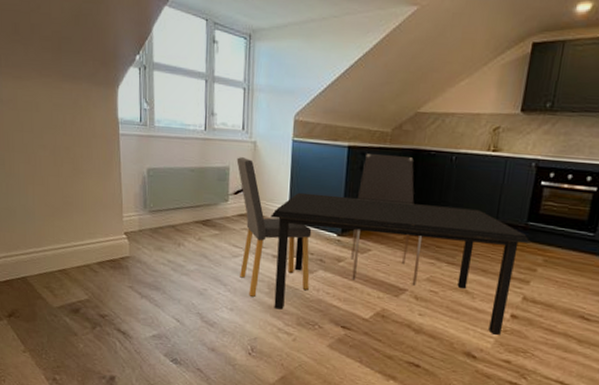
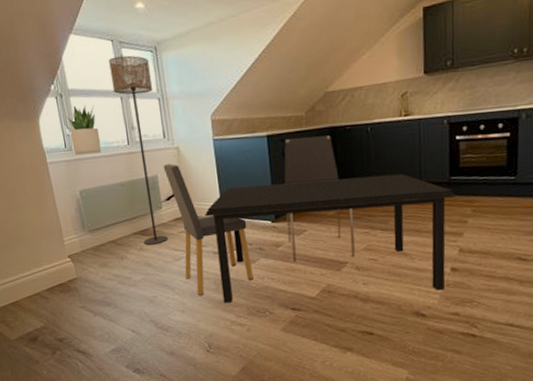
planter: none [147,80,178,134] -> present [67,104,101,156]
floor lamp: none [199,37,241,237] -> present [109,55,168,245]

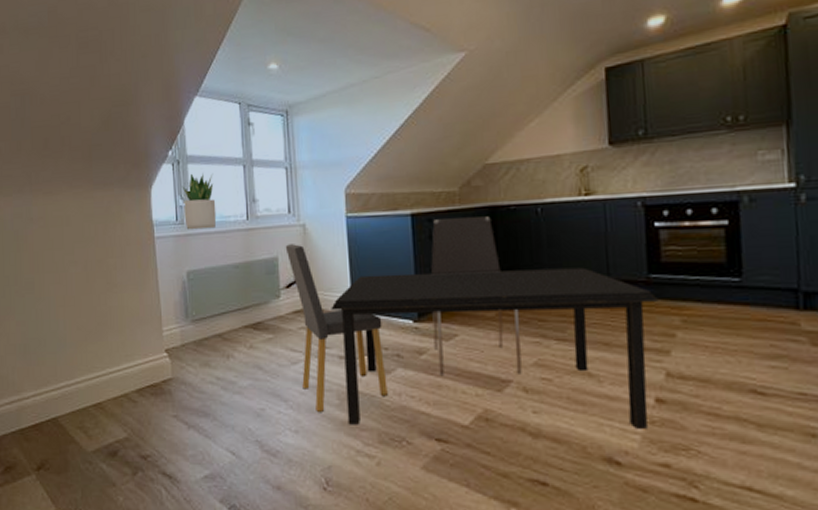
floor lamp: present [109,55,168,245] -> none [234,119,285,342]

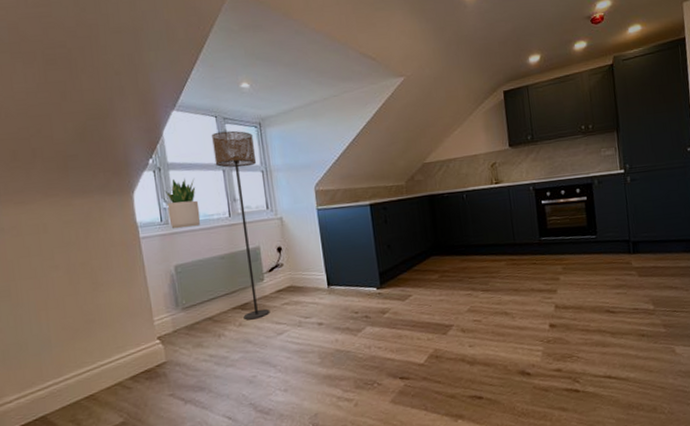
floor lamp: none [234,119,285,342] -> present [212,130,270,320]
dining chair: present [285,244,388,412] -> none [266,234,360,371]
dining table: present [331,267,658,429] -> none [309,236,547,378]
dining chair: present [431,216,522,377] -> none [387,203,460,329]

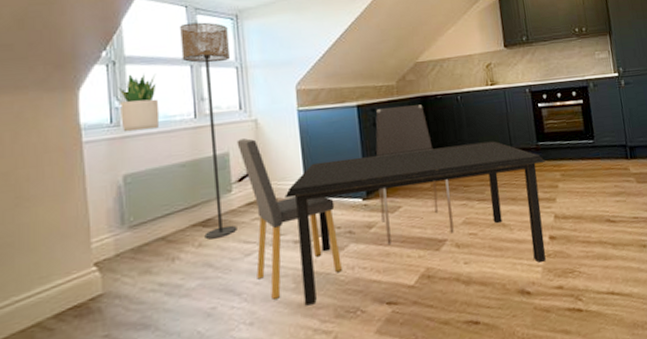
dining chair: none [266,234,360,371] -> present [236,138,342,300]
dining table: none [309,236,547,378] -> present [285,141,546,306]
dining chair: none [387,203,460,329] -> present [375,105,454,246]

